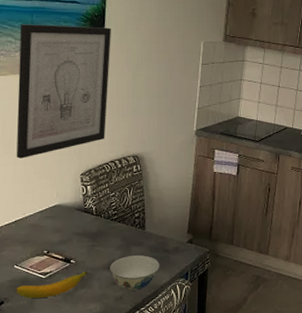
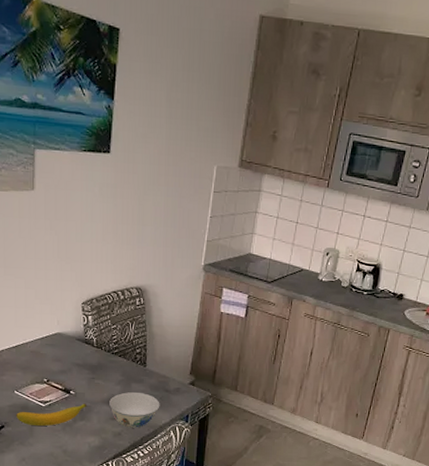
wall art: present [16,24,111,159] -> none [17,135,117,282]

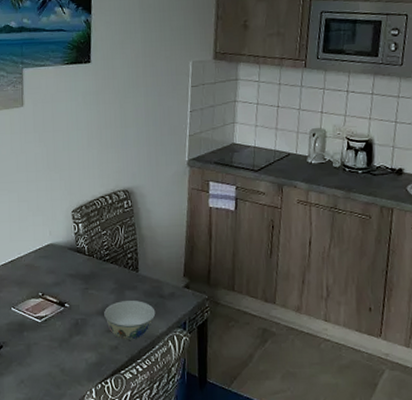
banana: present [15,403,87,427] -> none [12,316,83,345]

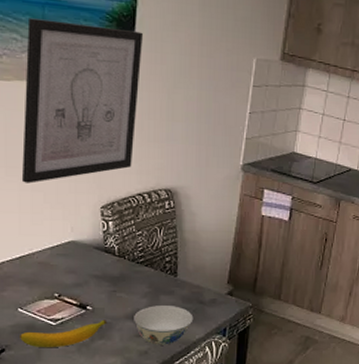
wall art: none [10,54,98,195] -> present [21,18,143,184]
banana: none [12,316,83,345] -> present [18,319,108,348]

